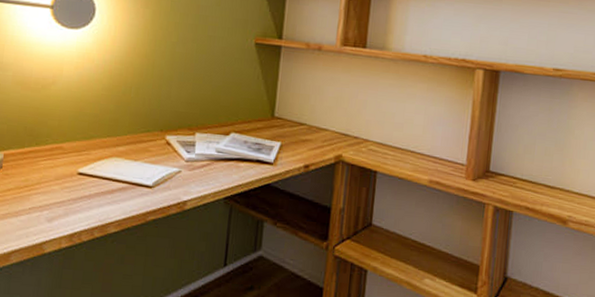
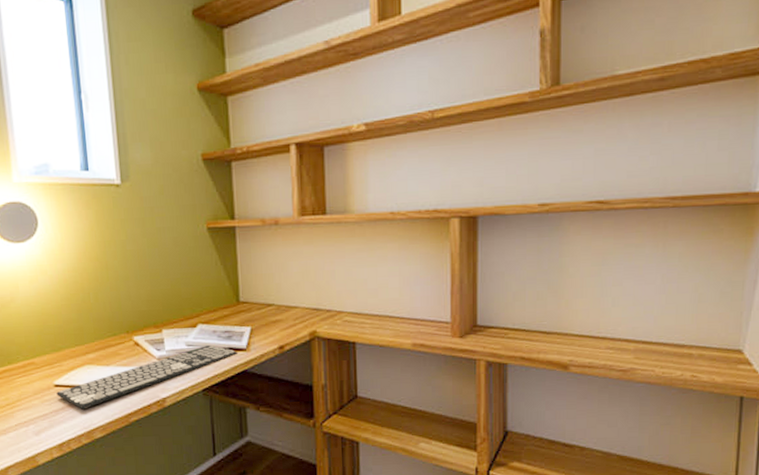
keyboard: none [78,154,264,202] -> present [56,345,238,410]

